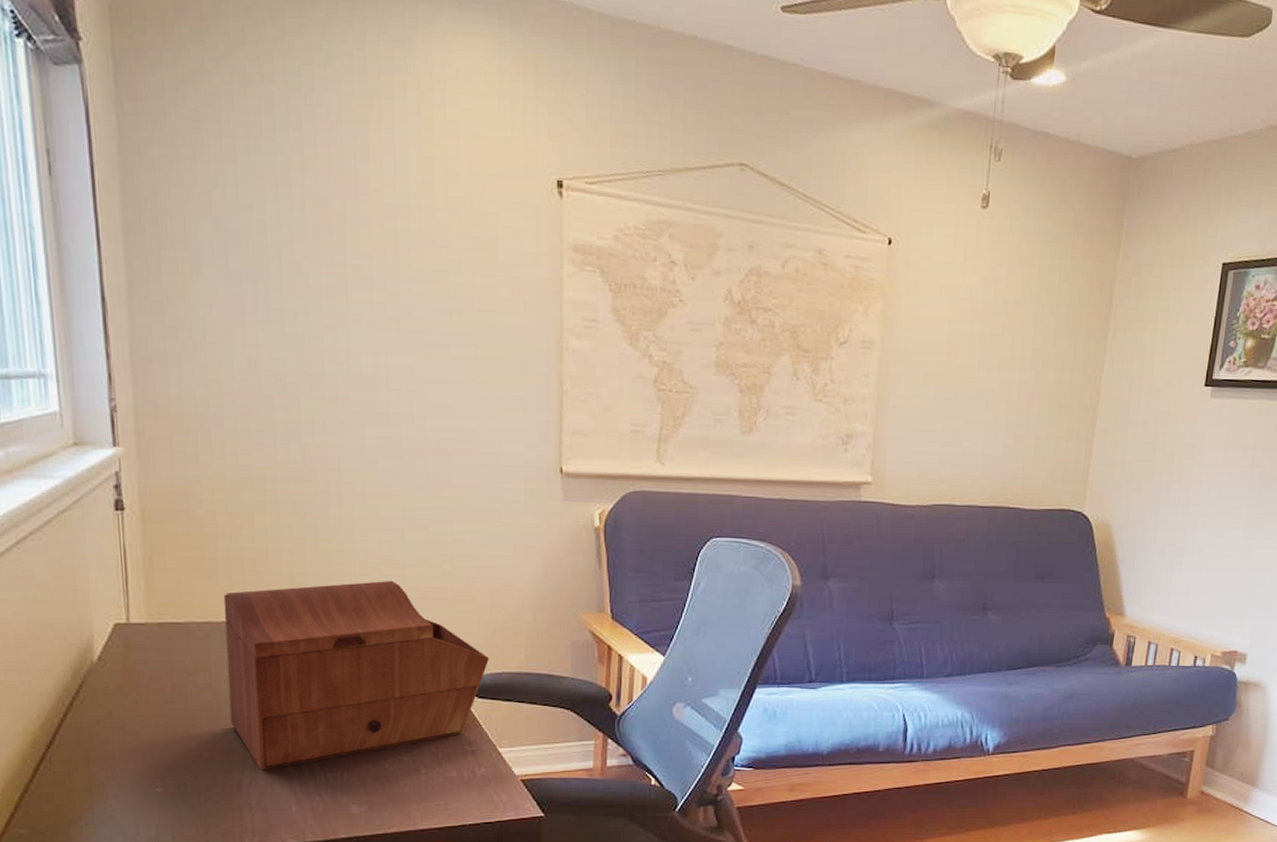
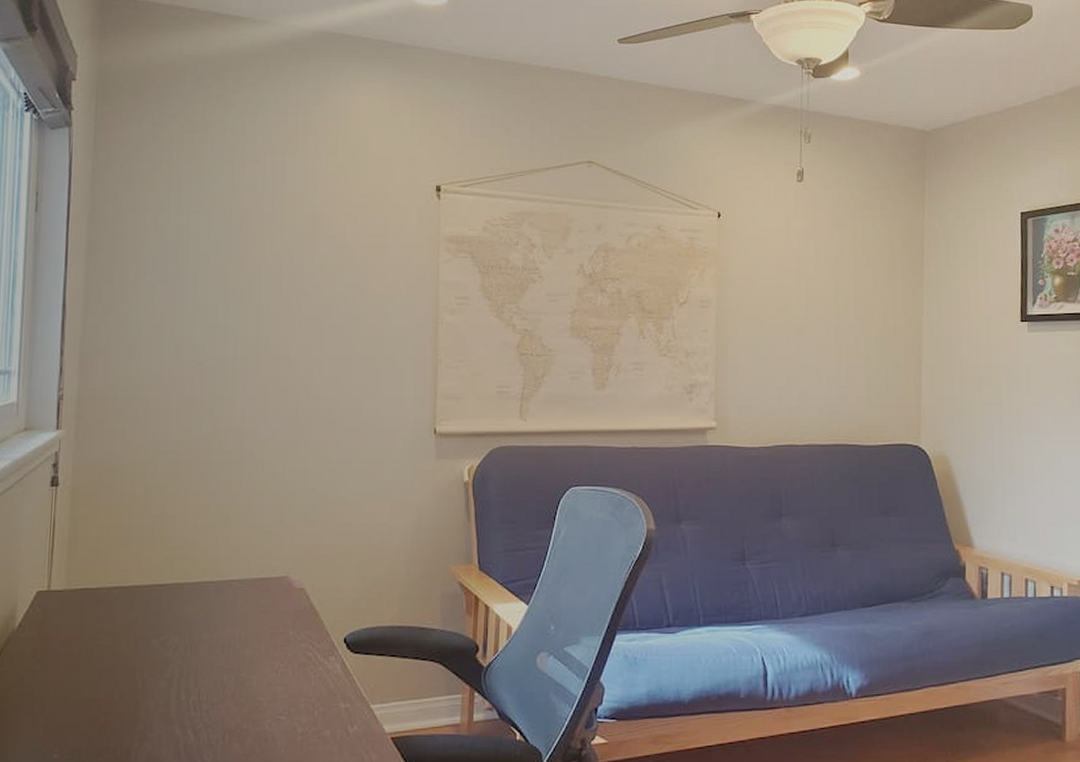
sewing box: present [223,580,489,771] -> none [127,540,365,734]

